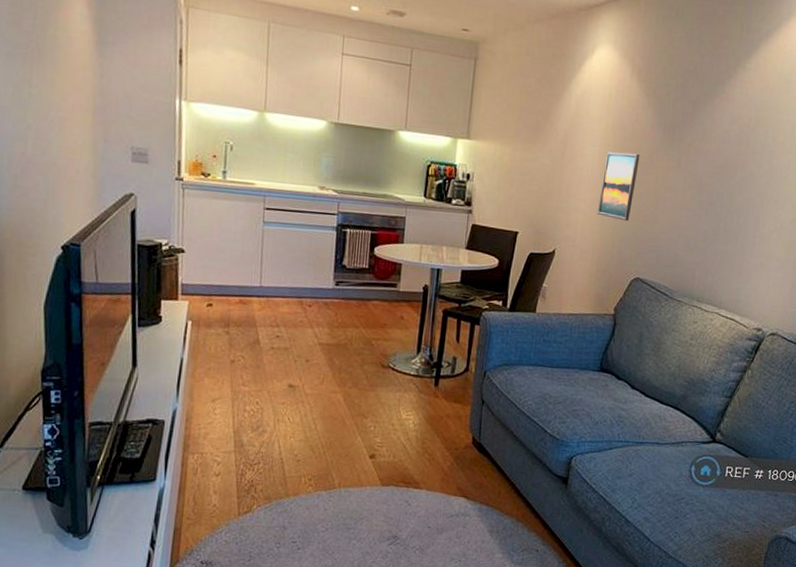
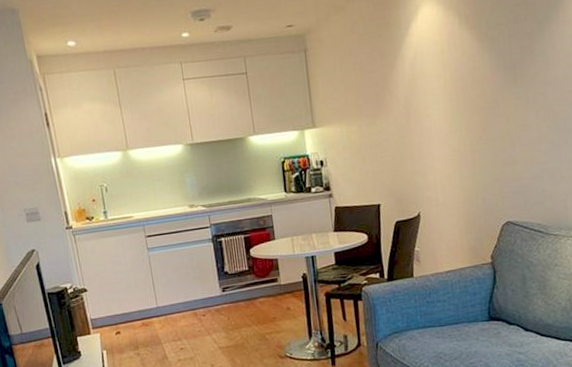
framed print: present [598,152,640,221] -> none [451,100,488,170]

